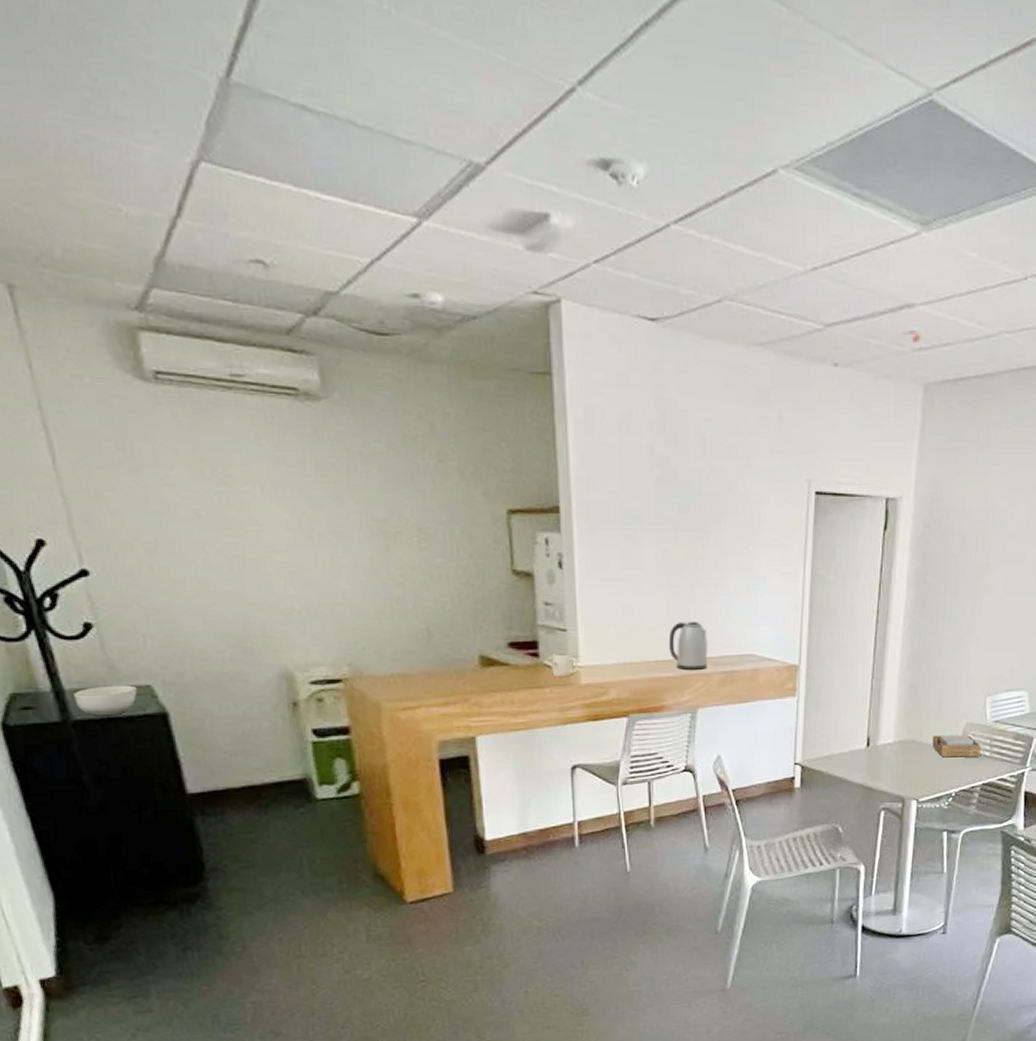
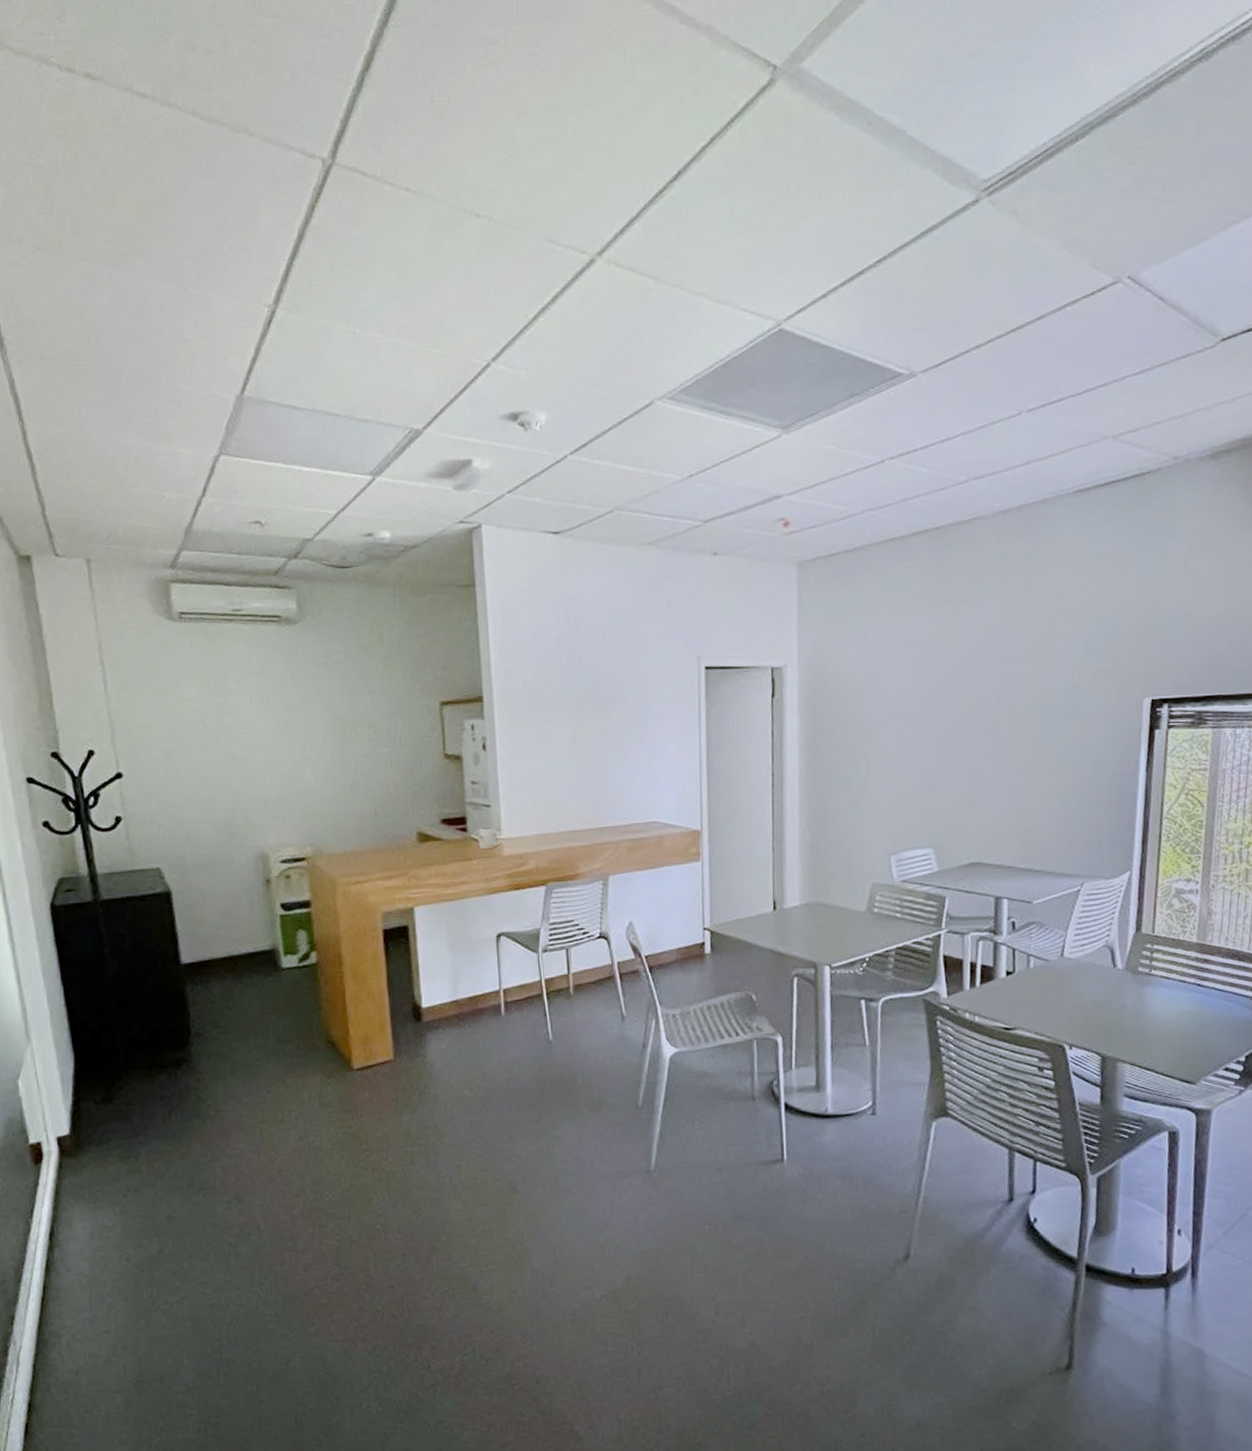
bowl: present [74,685,137,716] -> none [104,868,150,896]
kettle: present [669,621,708,671] -> none [580,792,616,840]
napkin holder: present [932,735,981,758] -> none [839,896,891,920]

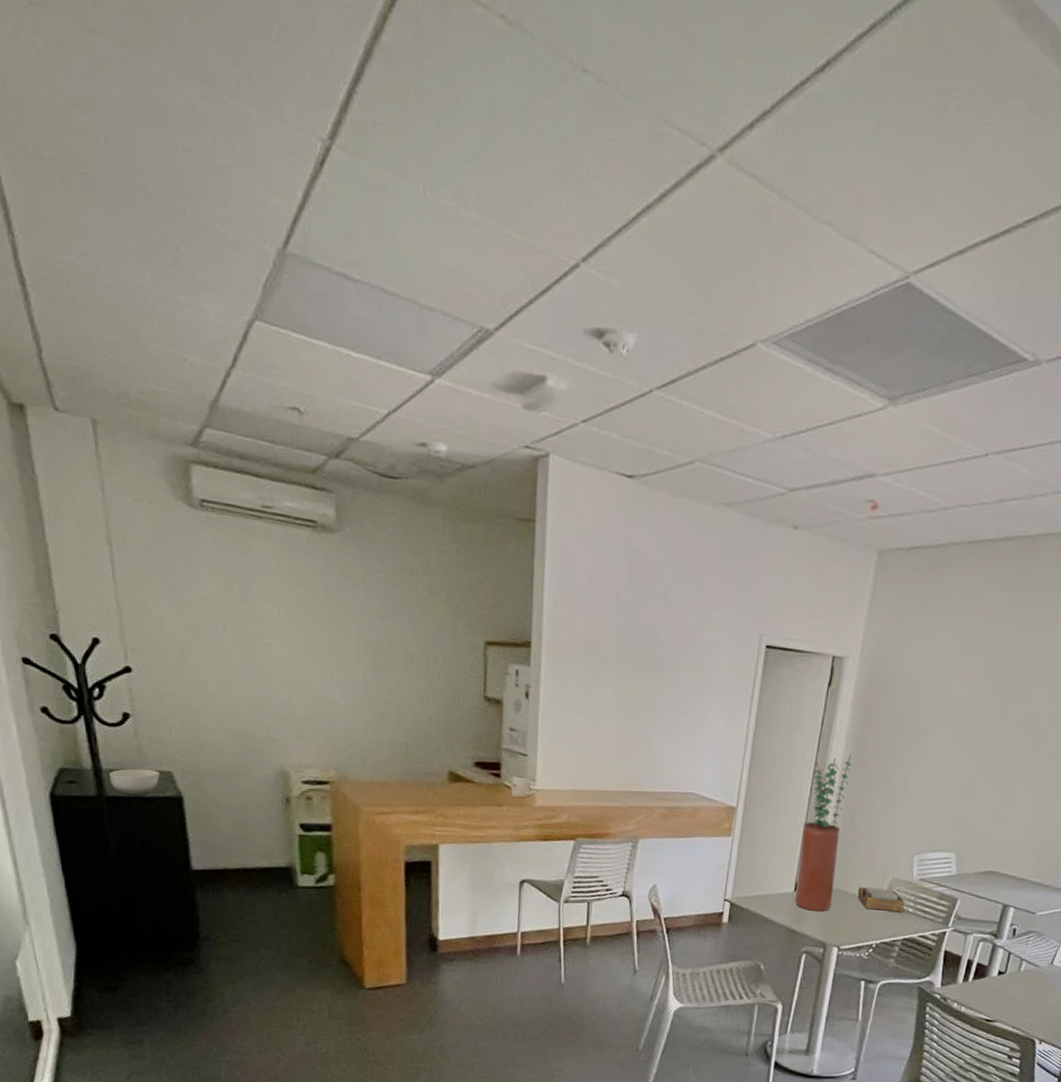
bowl: none [104,868,150,896] -> present [109,768,160,796]
vase: none [771,761,815,929] -> present [794,754,852,912]
napkin holder: none [839,896,891,920] -> present [857,887,905,912]

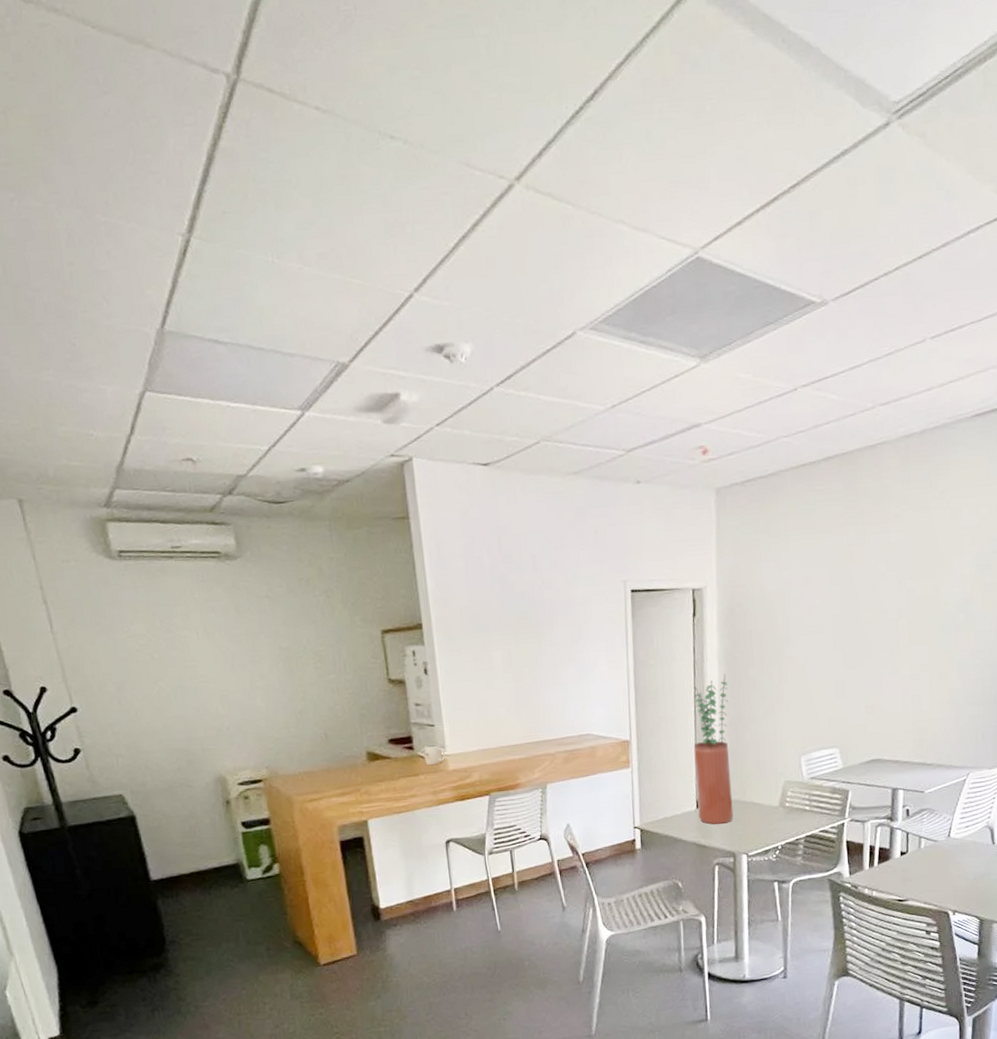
bowl: present [109,768,160,796] -> none [68,795,113,822]
napkin holder: present [857,887,905,912] -> none [755,792,801,814]

